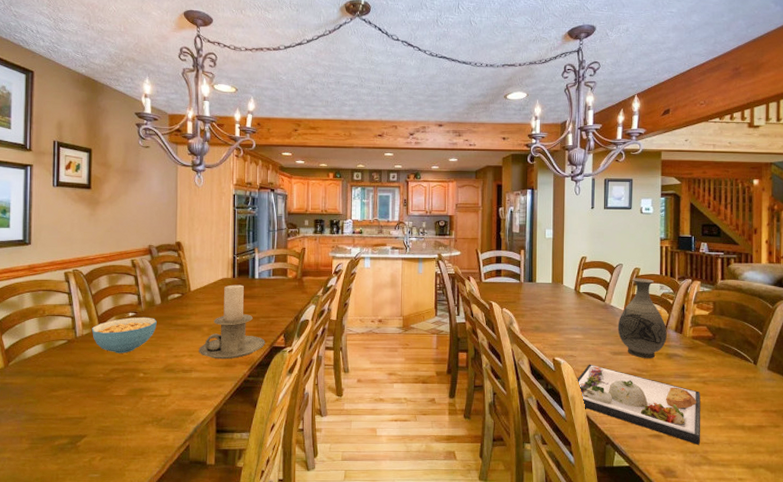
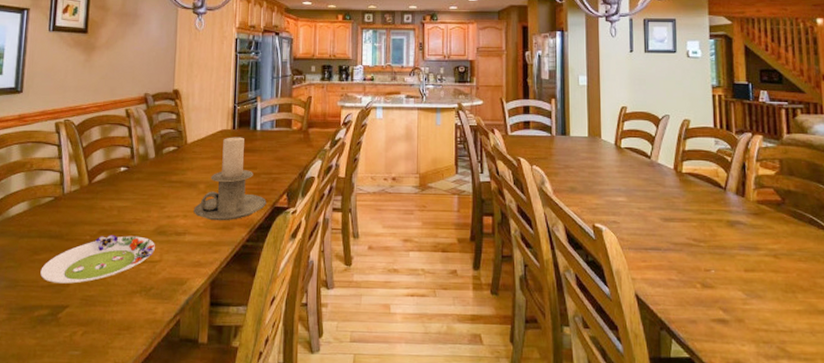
salad plate: none [58,373,164,416] -> present [40,235,155,284]
cereal bowl: present [92,317,157,353] -> none [80,172,150,213]
dinner plate: present [576,364,701,445] -> none [621,232,776,333]
vase: present [617,278,667,358] -> none [667,131,727,226]

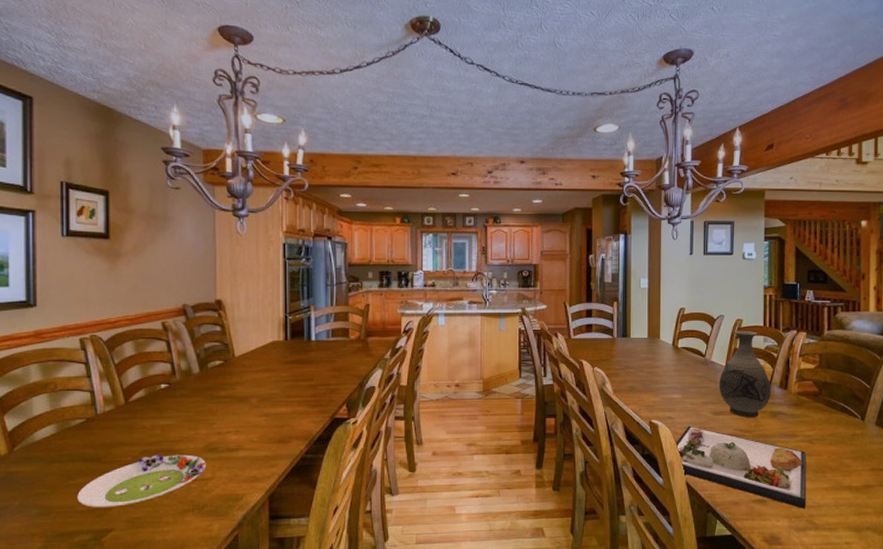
candle holder: present [194,137,267,221] -> none [246,348,325,435]
dinner plate: none [621,232,776,333] -> present [674,425,807,509]
vase: none [667,131,727,226] -> present [719,330,771,418]

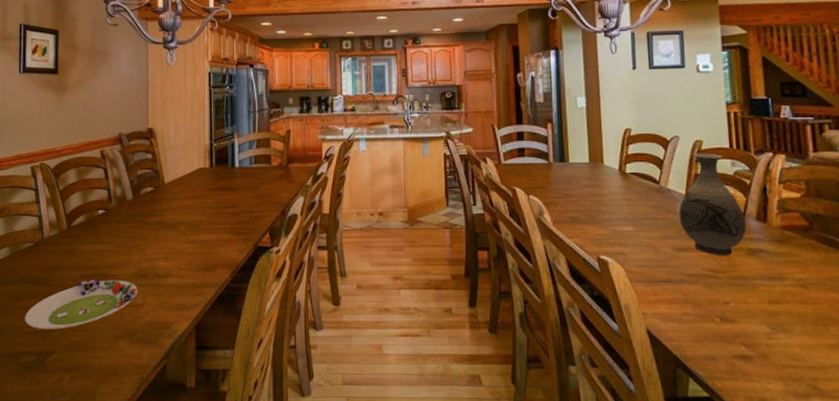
dinner plate: present [674,425,807,509] -> none [629,263,806,370]

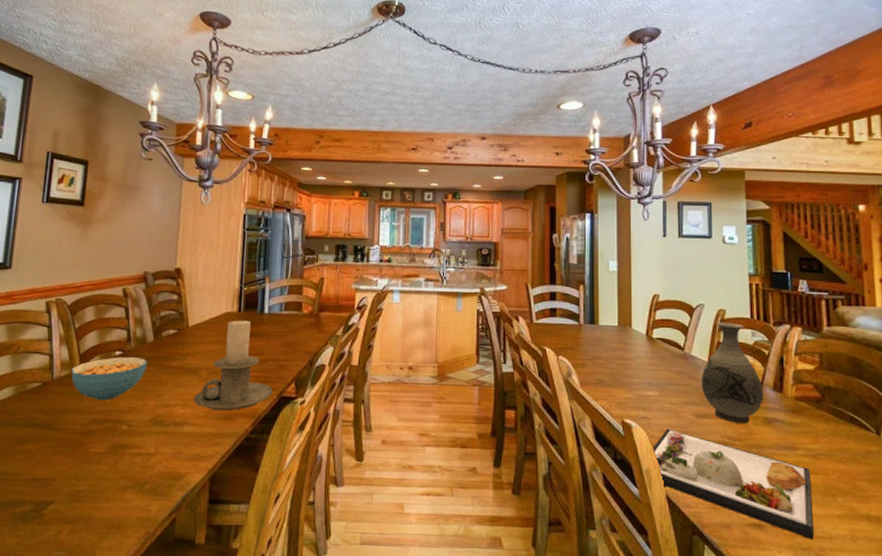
salad plate: present [25,279,137,330] -> none [24,424,151,477]
cereal bowl: none [60,214,129,257] -> present [71,356,147,400]
candle holder: none [175,175,249,263] -> present [194,320,273,411]
dinner plate: none [629,263,806,370] -> present [651,428,815,539]

